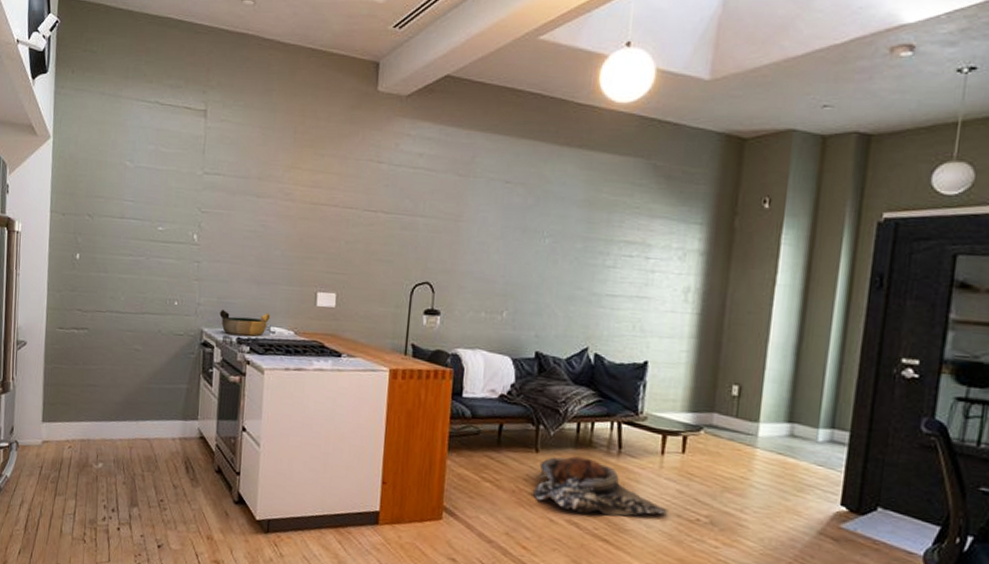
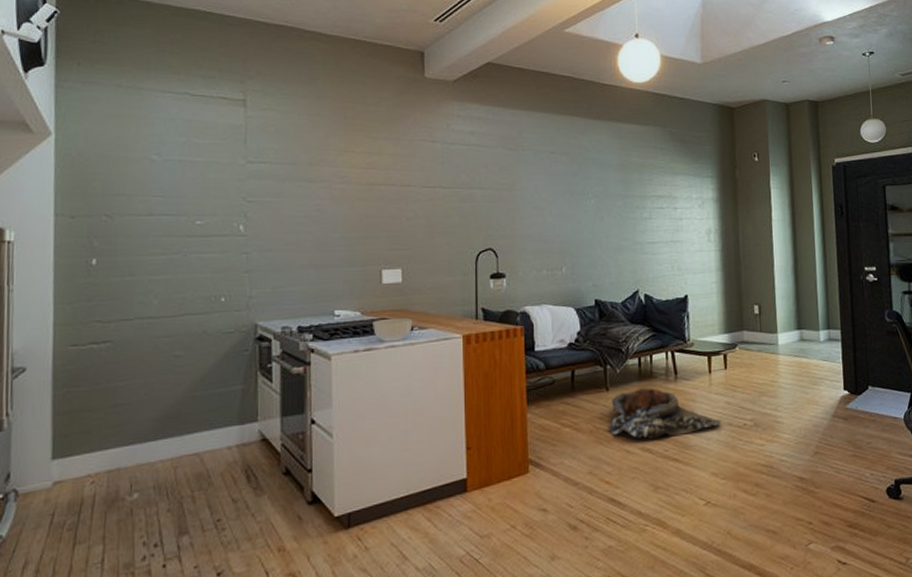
cooking pot: present [219,309,271,337] -> none [276,297,334,324]
bowl: none [304,341,343,366] -> present [373,317,413,342]

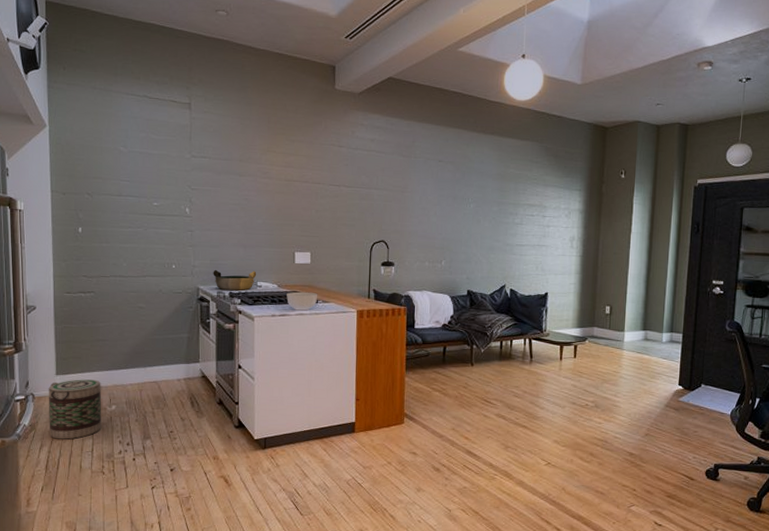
basket: none [38,460,119,551] -> present [48,379,102,440]
cooking pot: none [276,297,334,324] -> present [213,269,257,291]
dog bed: present [608,388,722,440] -> none [470,367,567,409]

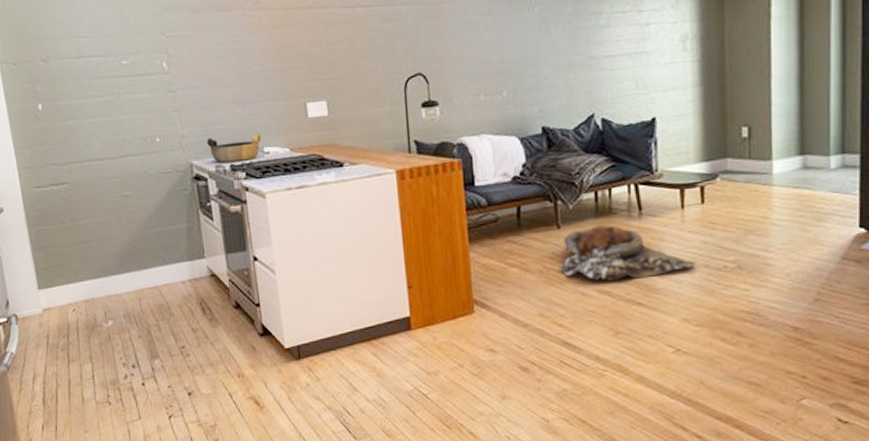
basket: present [48,379,102,440] -> none [32,291,100,367]
bowl: present [286,291,318,311] -> none [302,152,343,179]
dog bed: none [470,367,567,409] -> present [560,225,696,282]

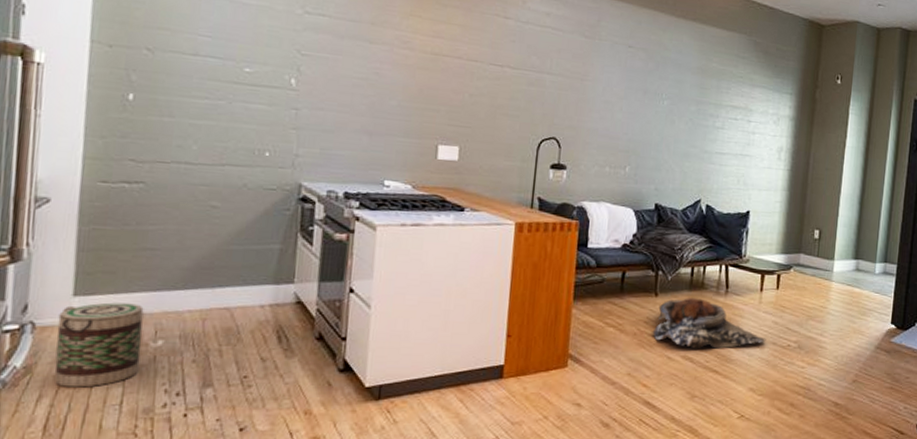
basket: none [32,291,100,367] -> present [53,302,144,388]
cooking pot: present [206,133,262,163] -> none [323,161,385,191]

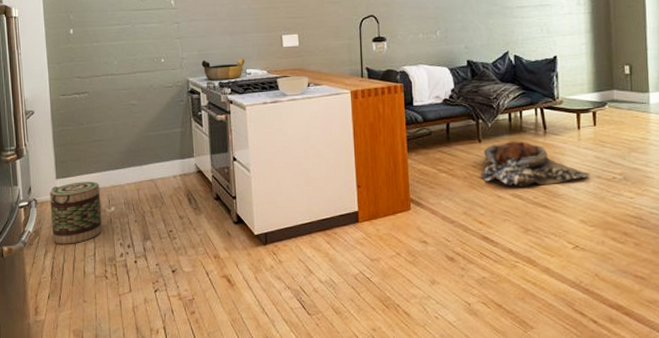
cooking pot: none [323,161,385,191] -> present [201,58,245,80]
bowl: none [422,195,466,221] -> present [277,75,309,96]

